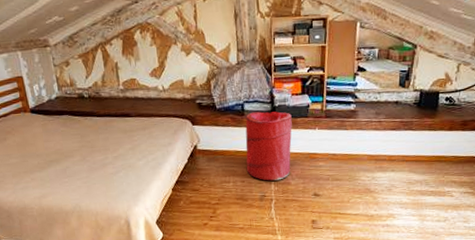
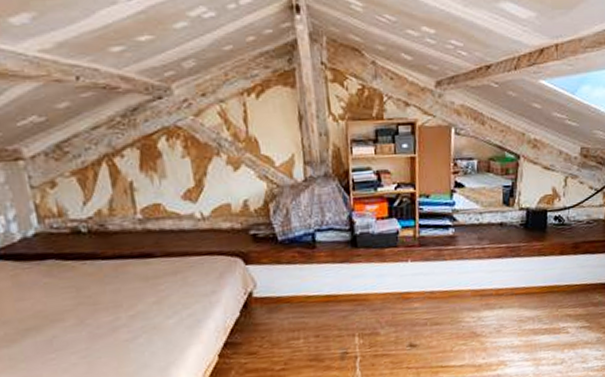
laundry hamper: present [245,111,292,181] -> none [318,241,379,333]

